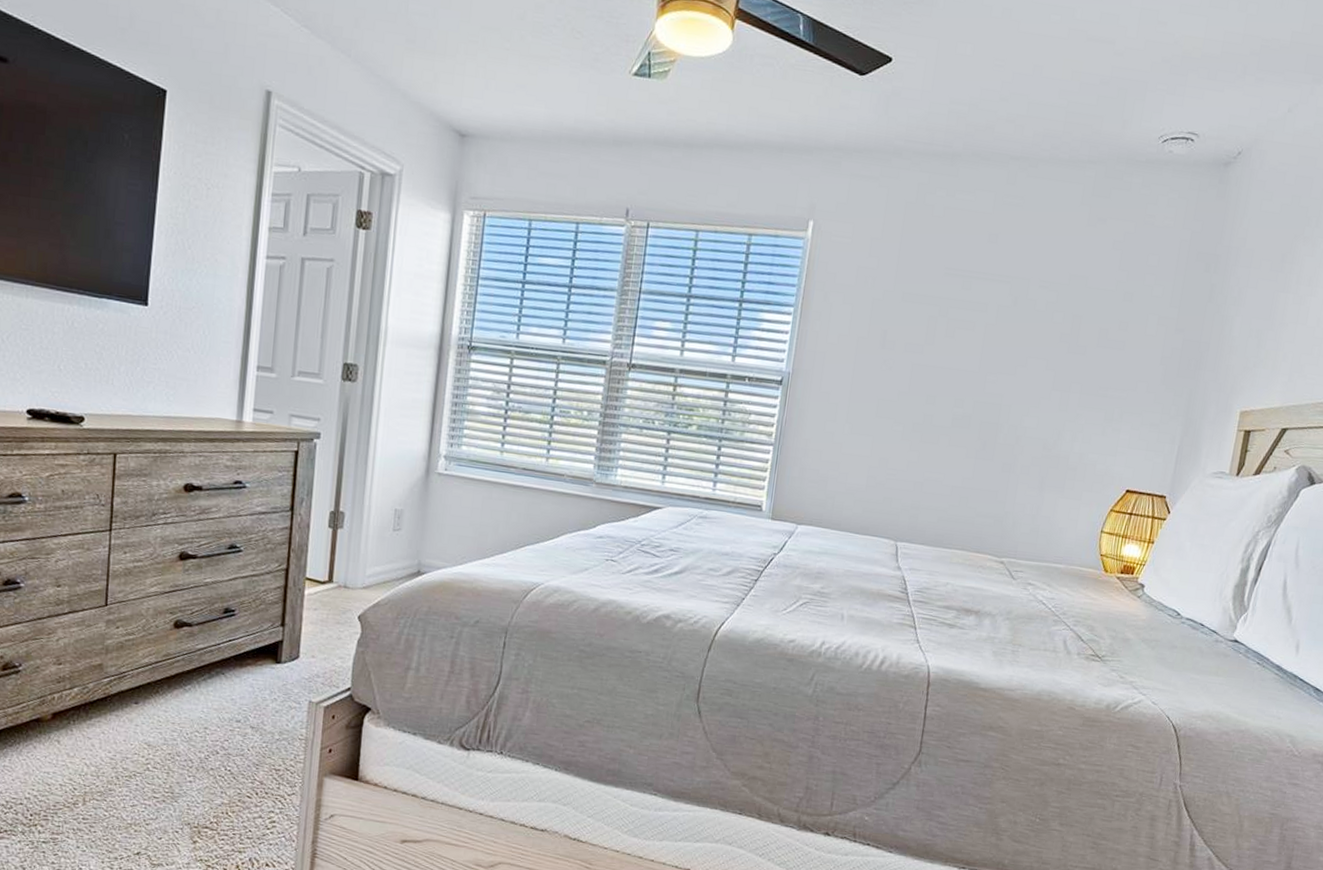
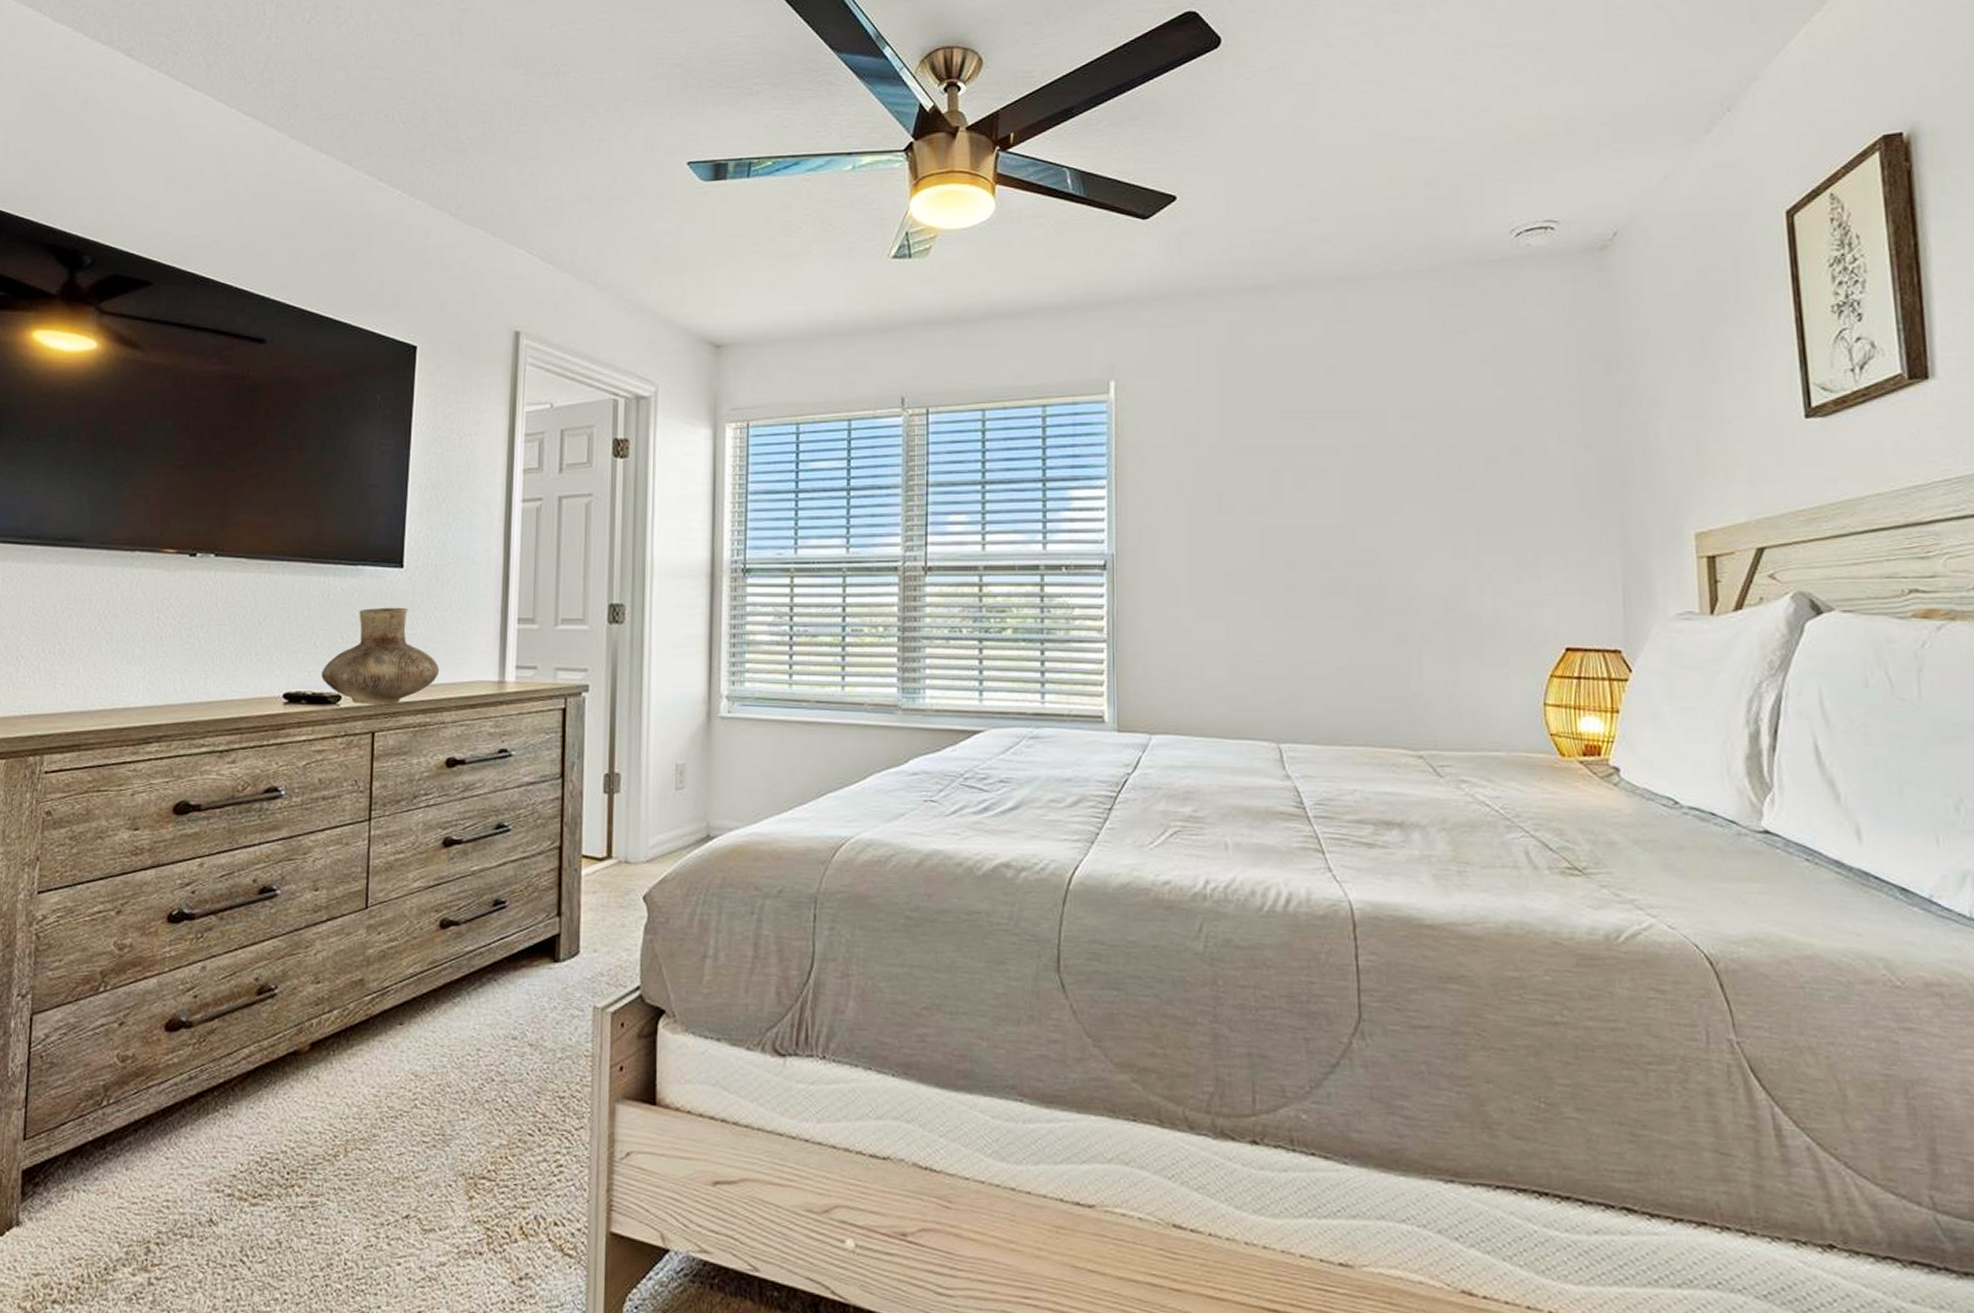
vase: none [65,340,181,430] -> present [321,607,440,704]

